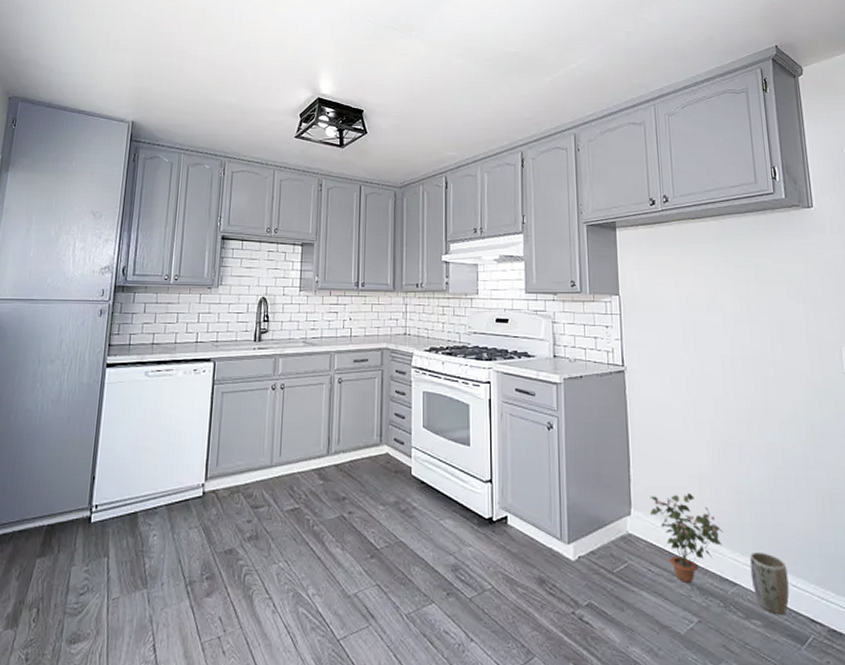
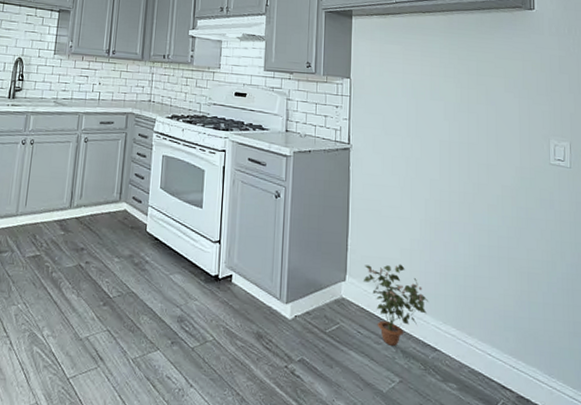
plant pot: present [749,552,790,614] -> none [450,322,484,379]

